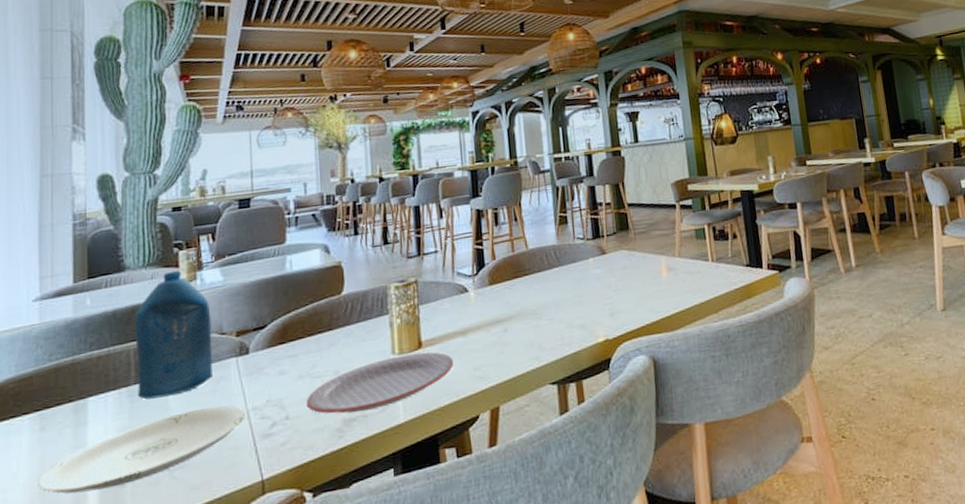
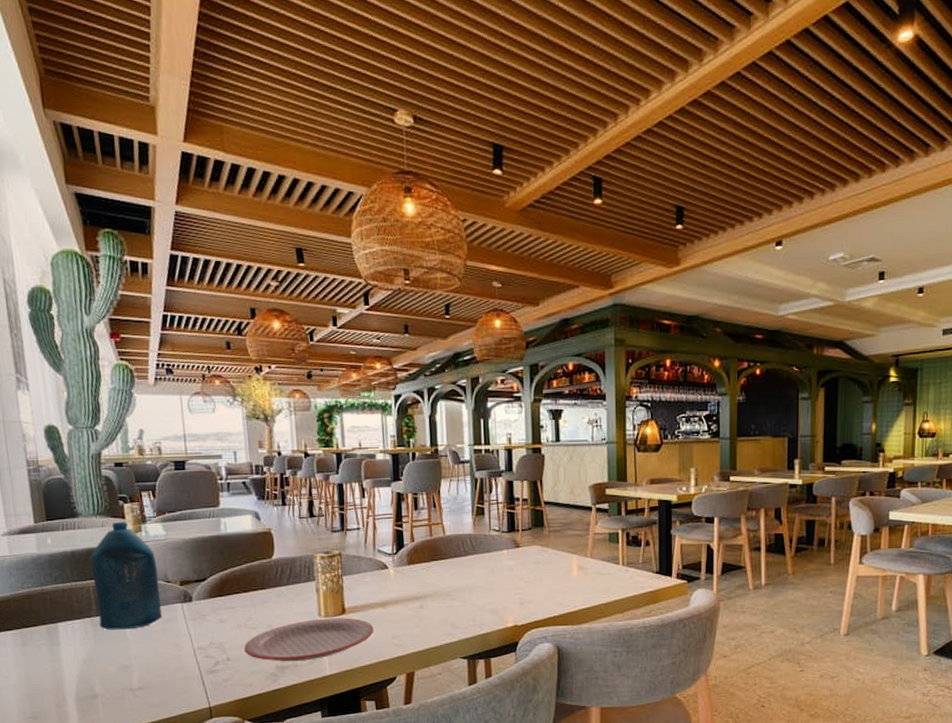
plate: present [38,406,246,494] -> none [25,643,193,698]

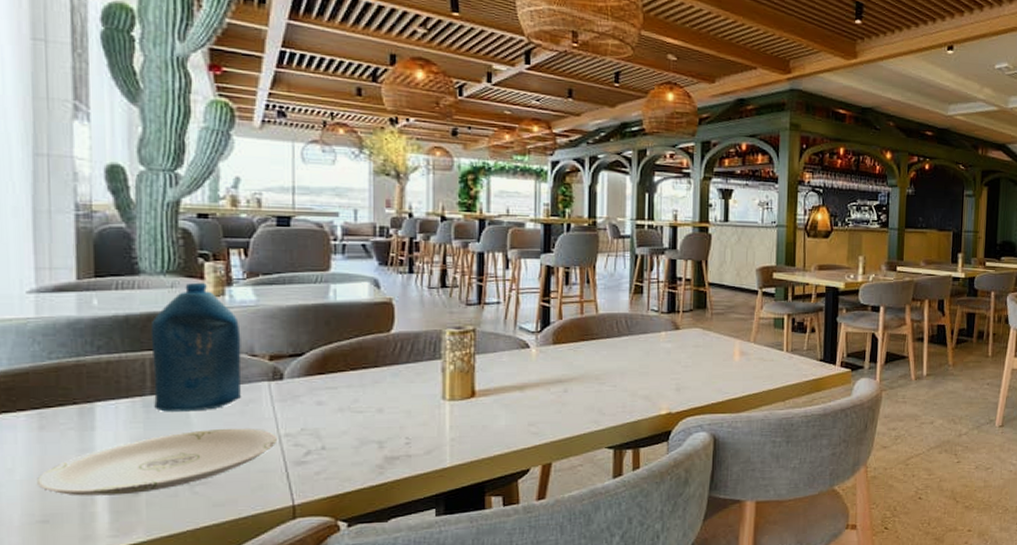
plate: none [25,643,193,698] -> present [37,429,277,496]
plate: present [244,618,374,662] -> none [344,401,508,452]

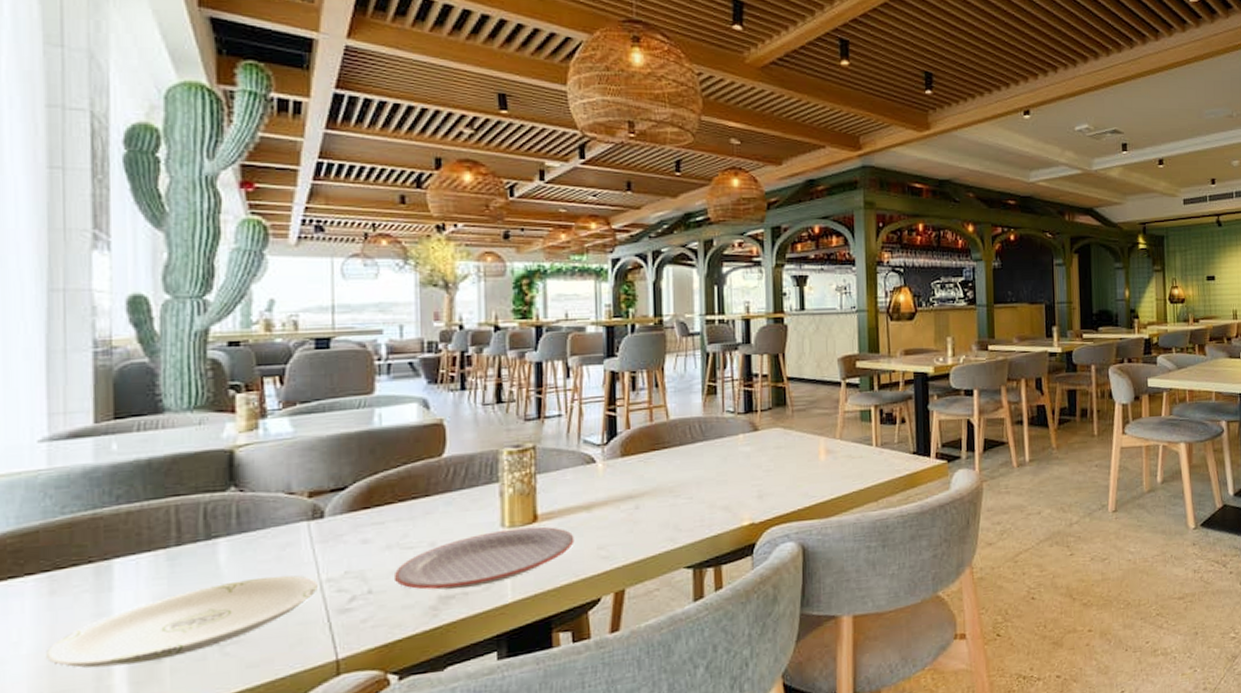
bottle: present [150,283,242,412] -> none [176,417,279,564]
plate: none [344,401,508,452] -> present [393,526,574,590]

